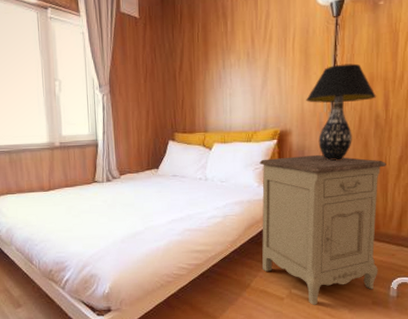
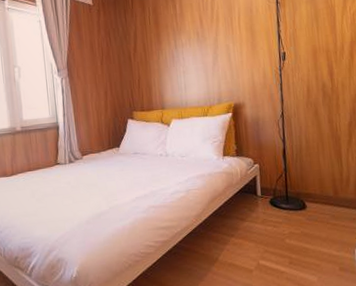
nightstand: present [259,154,386,305] -> none [217,124,342,276]
table lamp: present [306,63,377,161] -> none [256,37,321,130]

